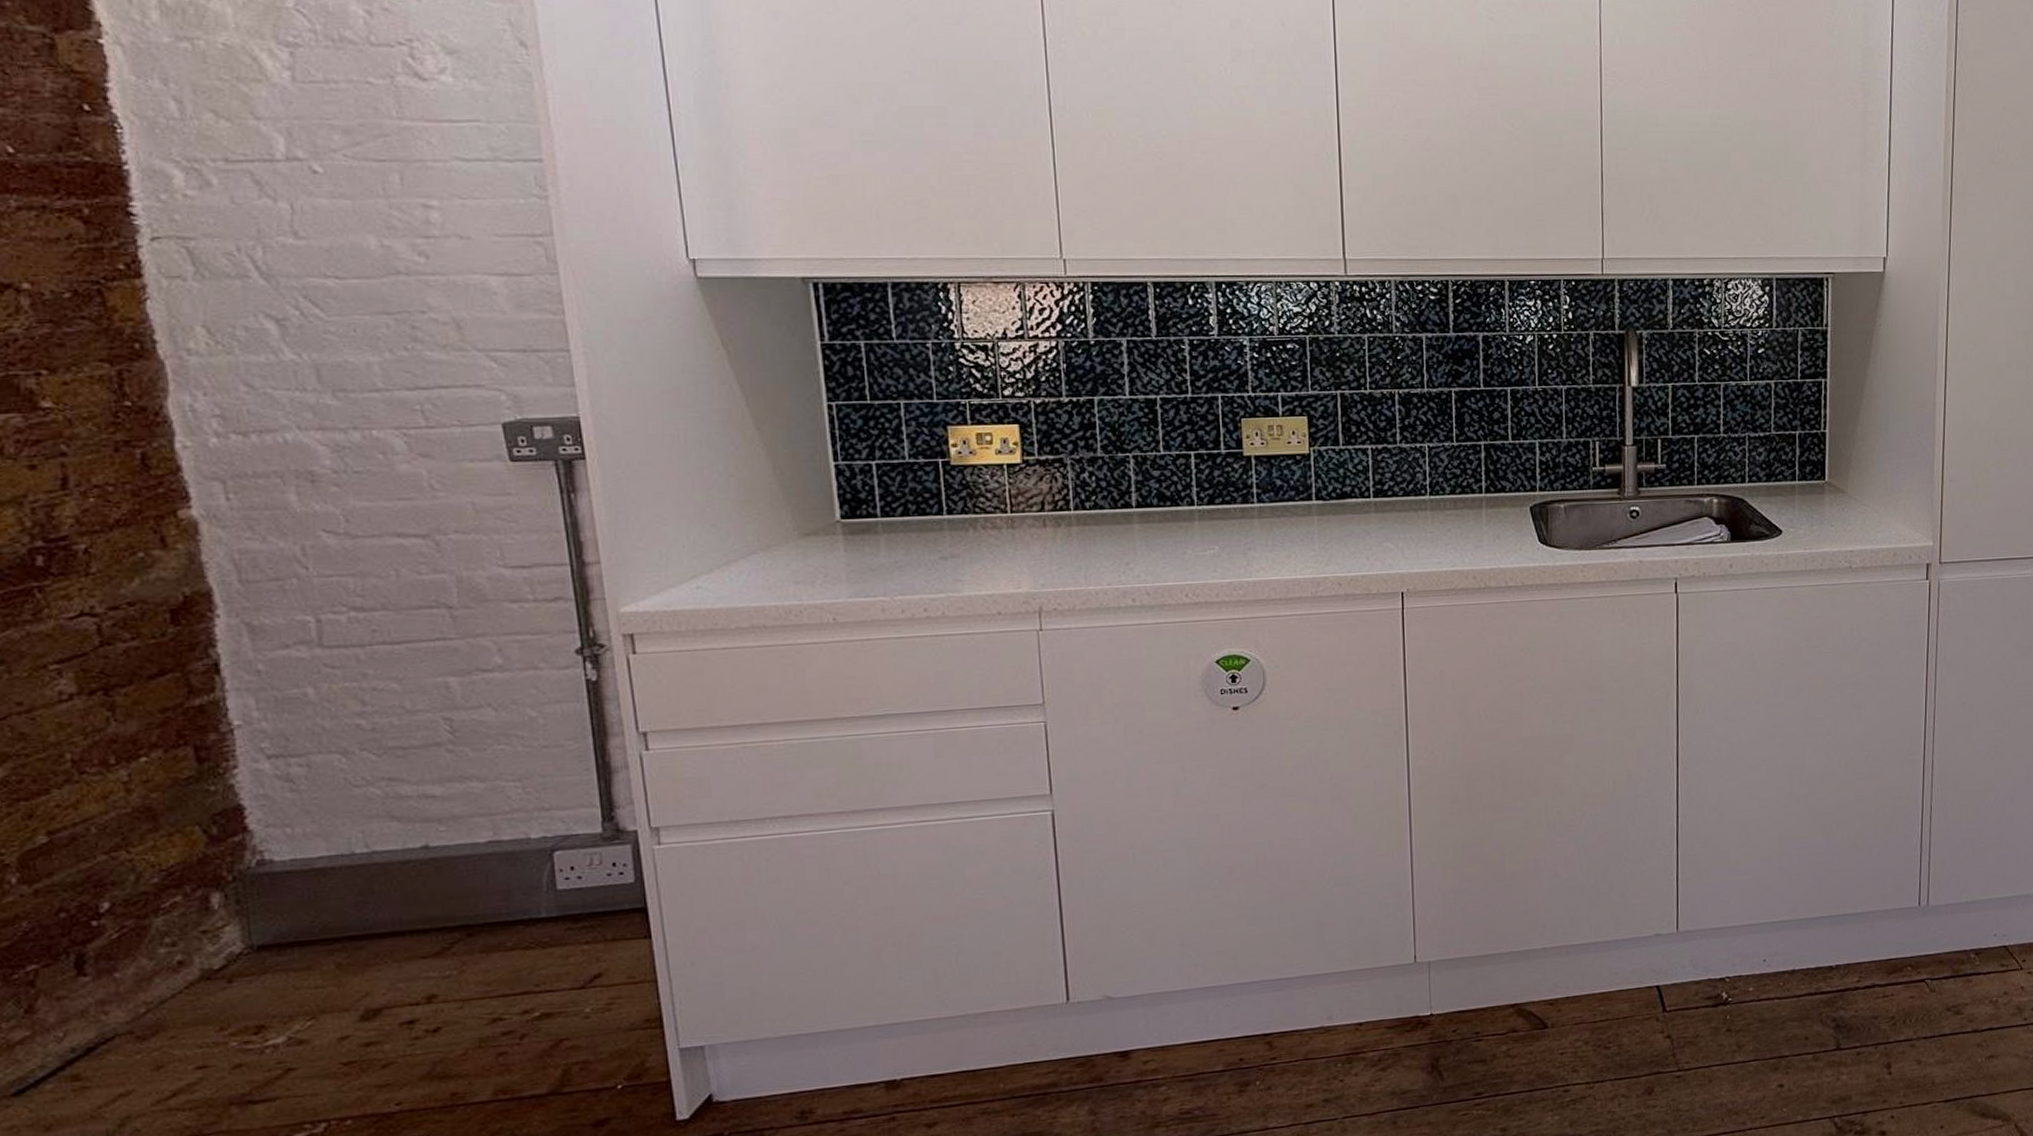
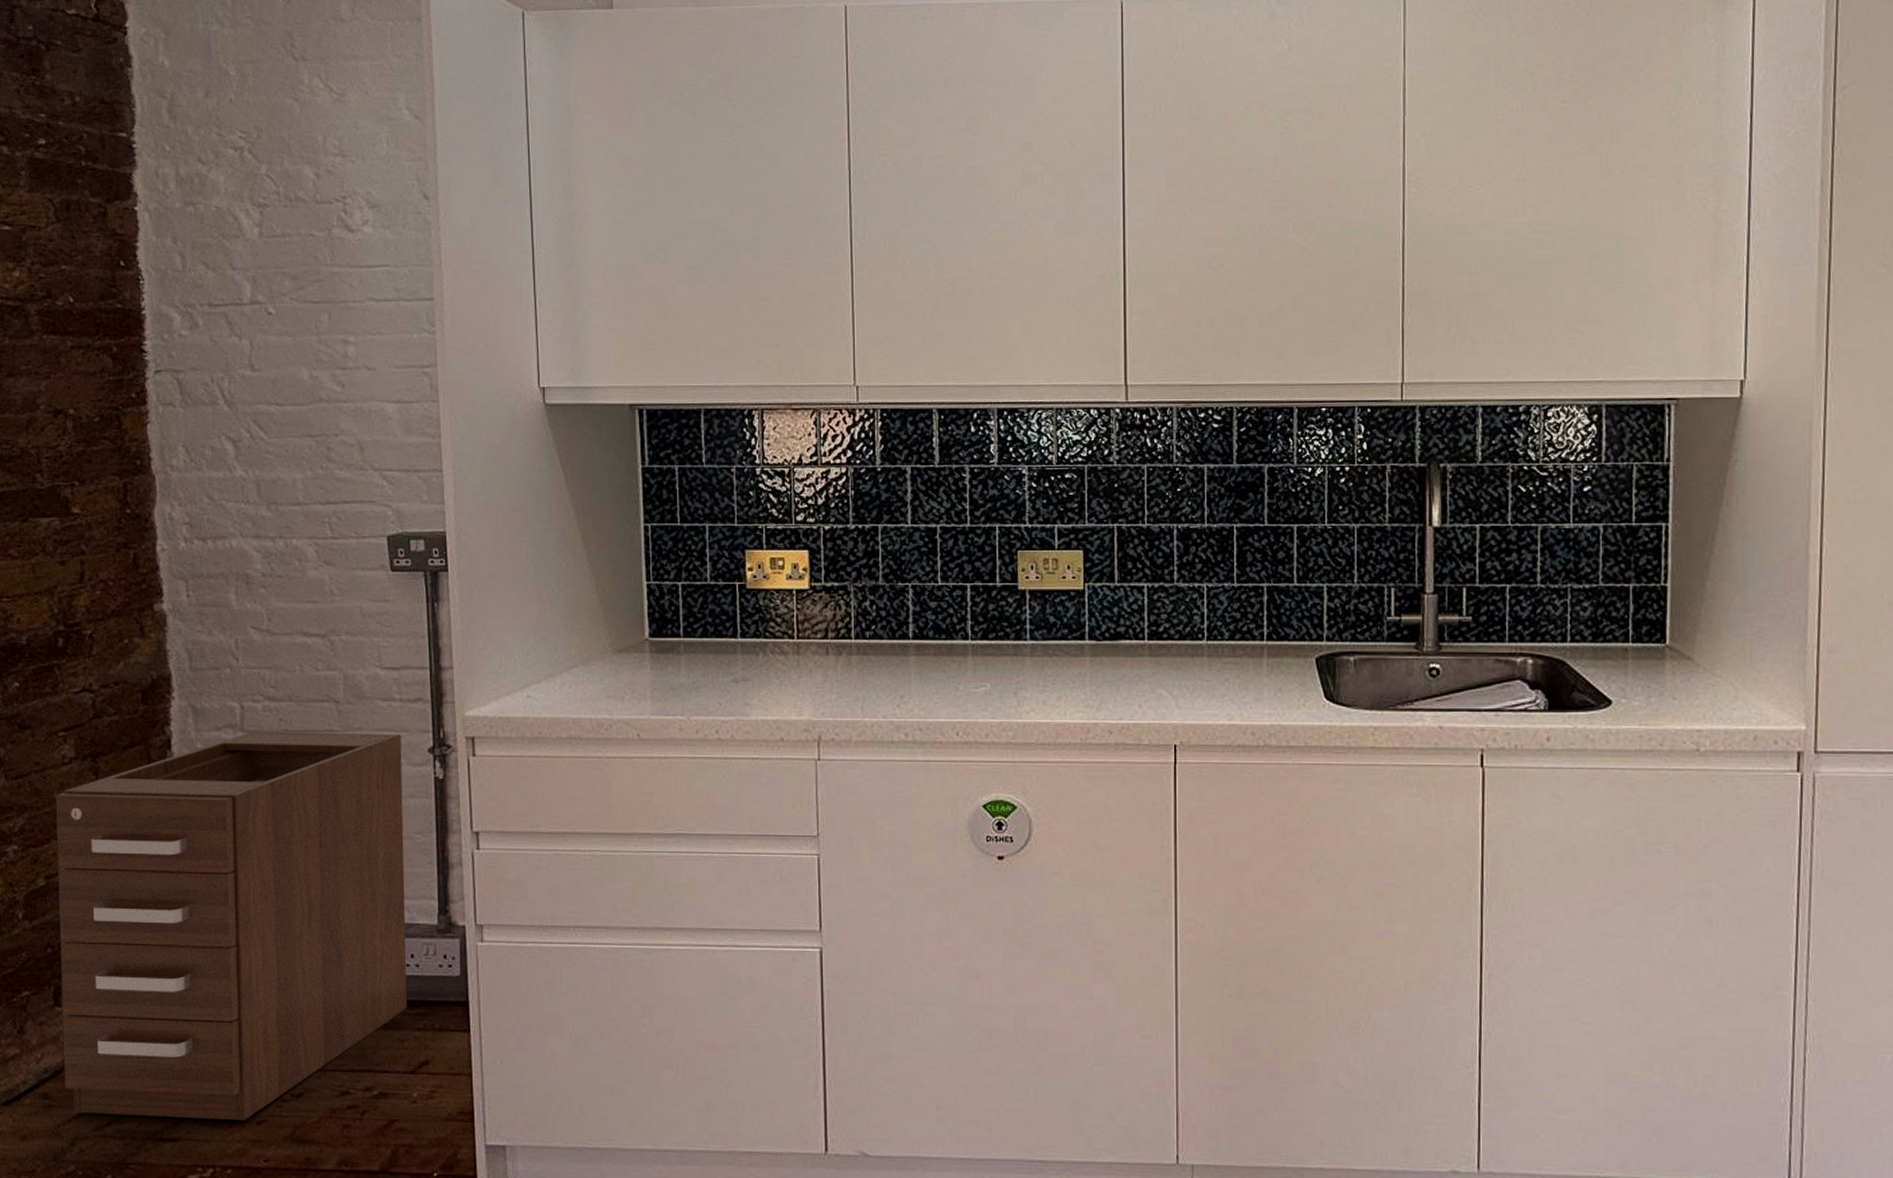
filing cabinet: none [53,637,570,1091] -> present [56,730,408,1120]

